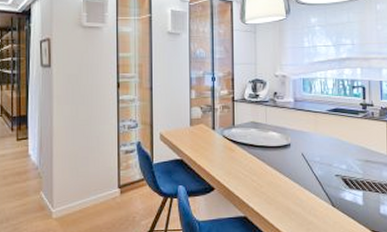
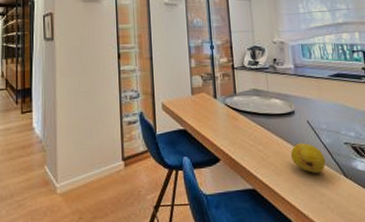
fruit: none [283,175,316,202] -> present [290,143,326,173]

